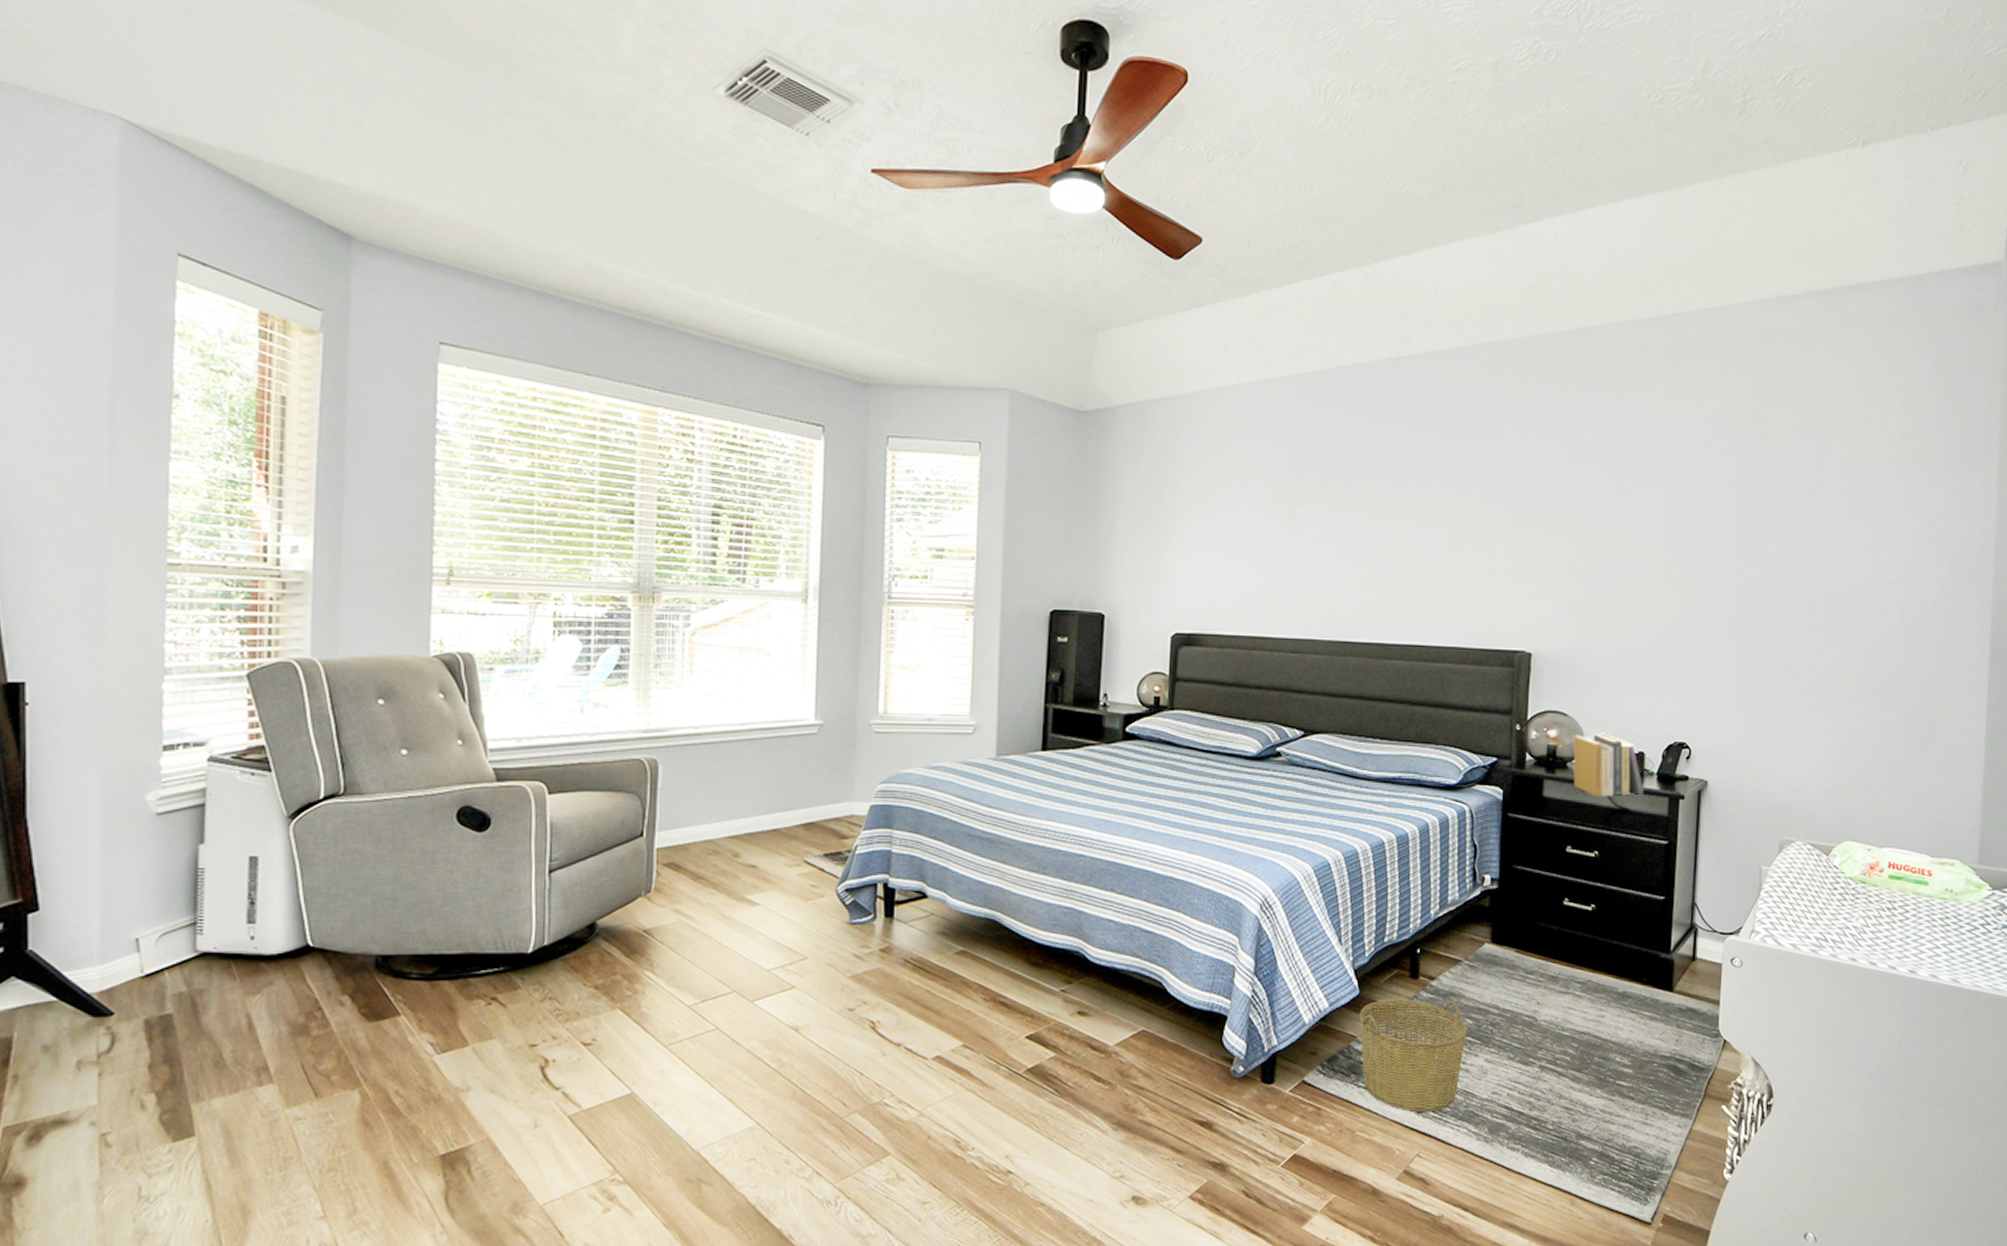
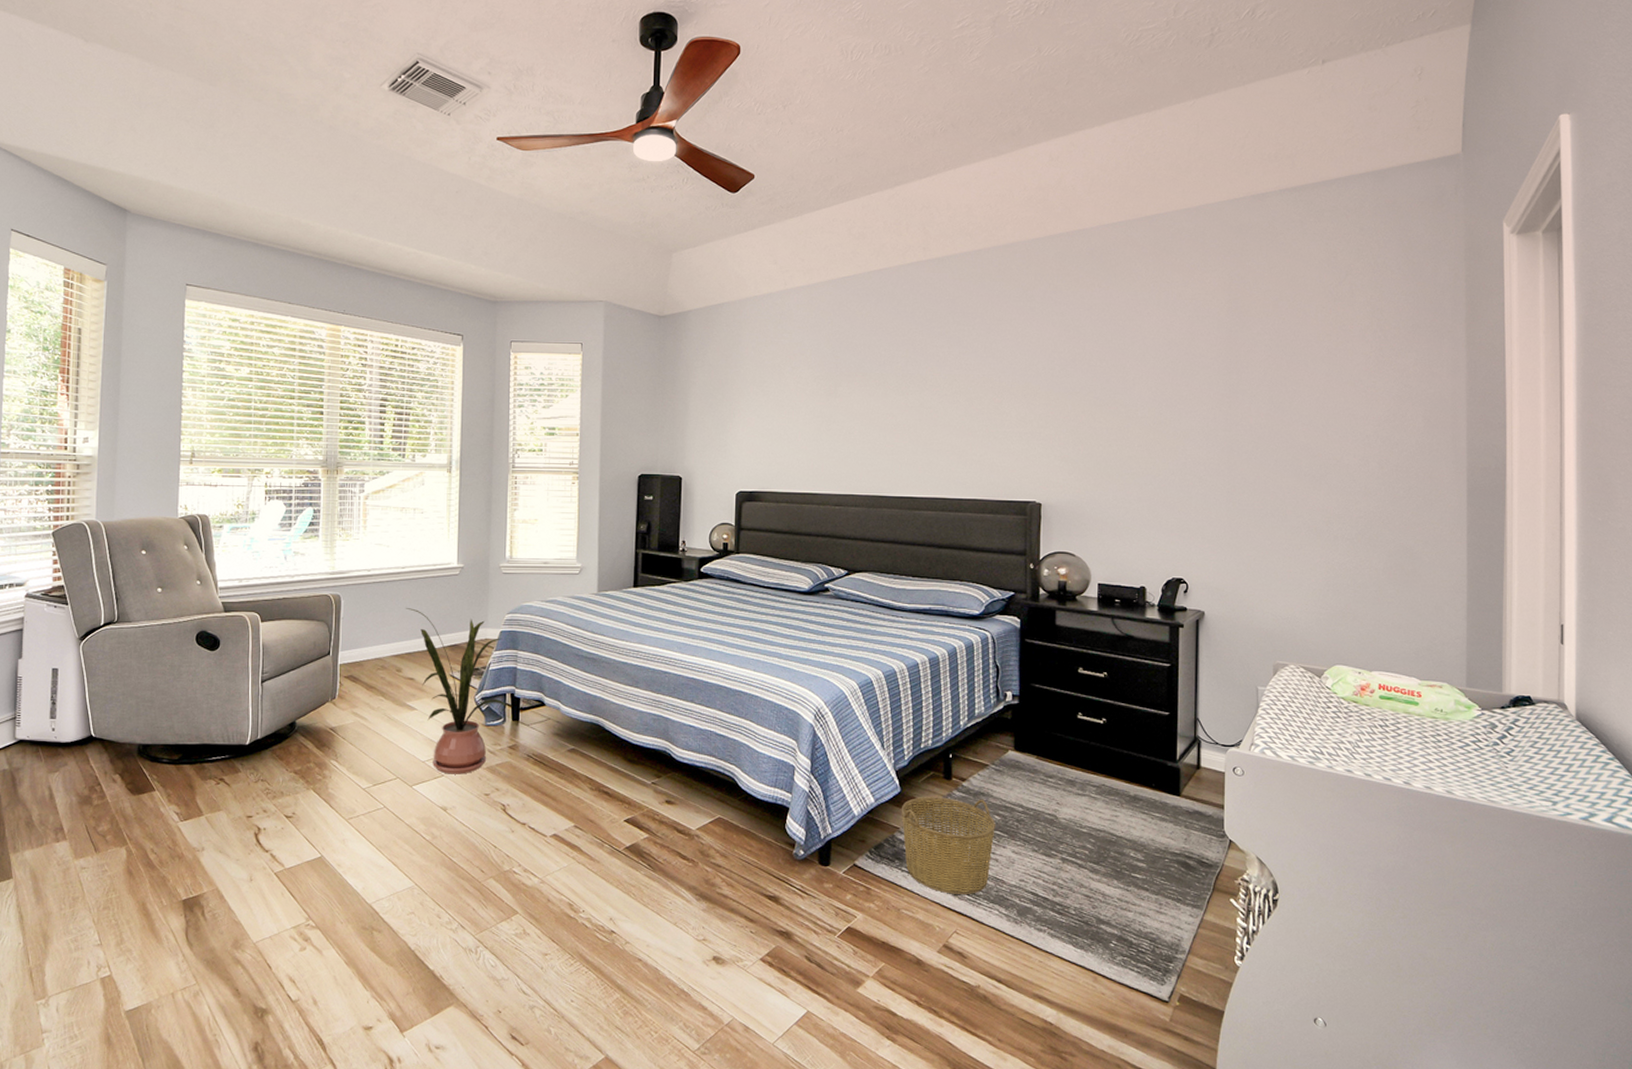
house plant: none [745,776,879,985] -> present [405,608,508,774]
books: present [1573,734,1645,797] -> none [1081,571,1147,626]

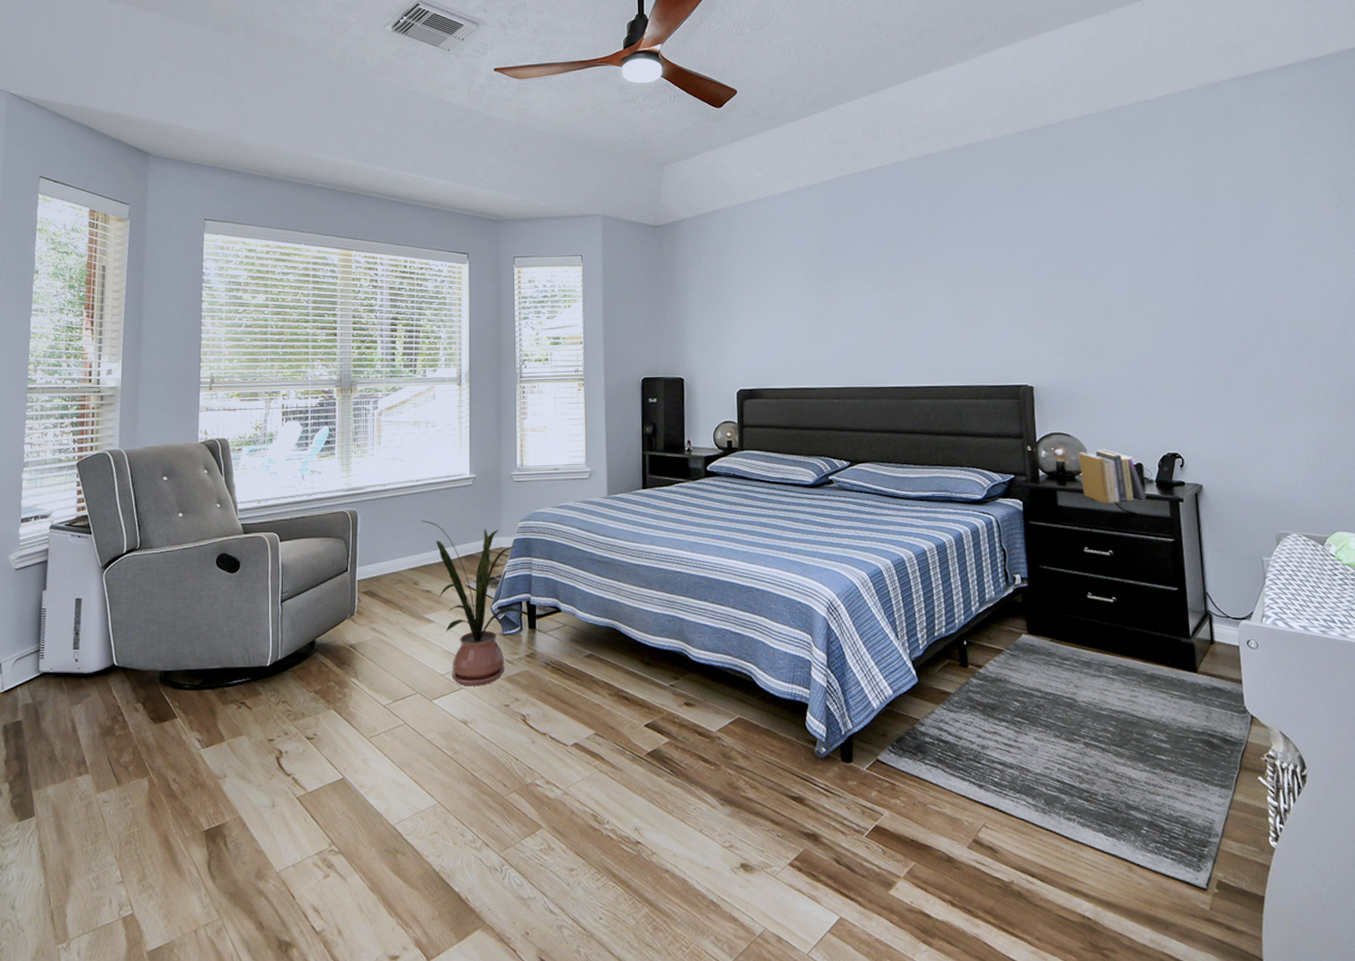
basket: present [901,797,995,894] -> none [919,685,1016,786]
books: none [1081,571,1147,626] -> present [1078,450,1147,504]

